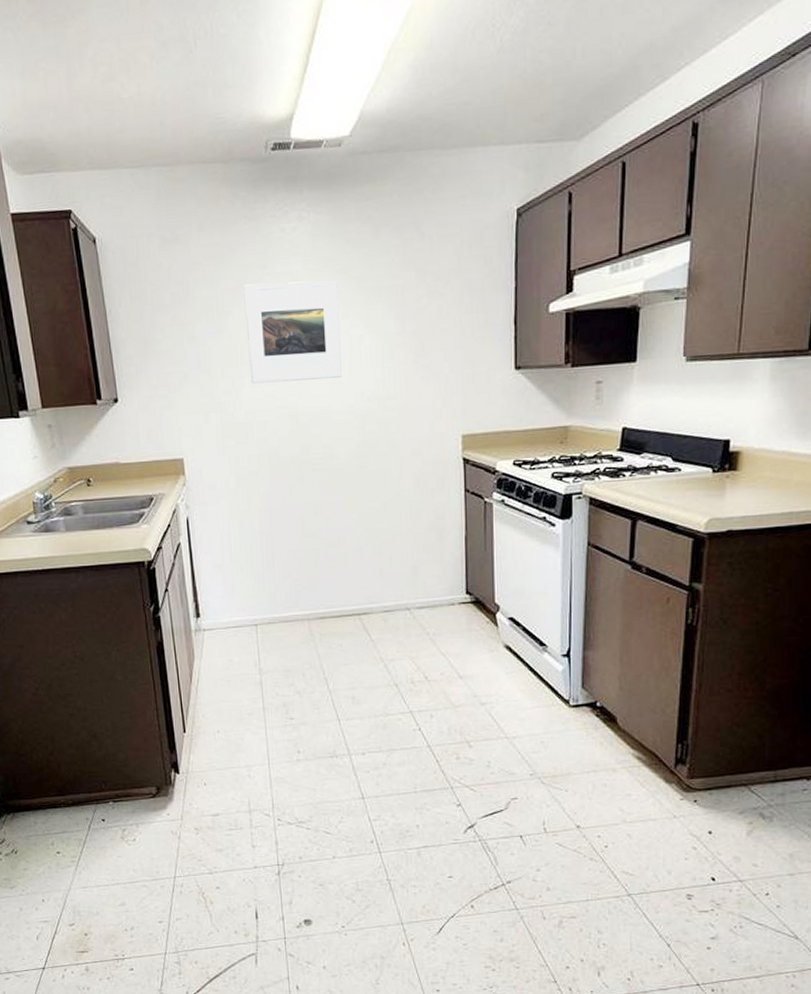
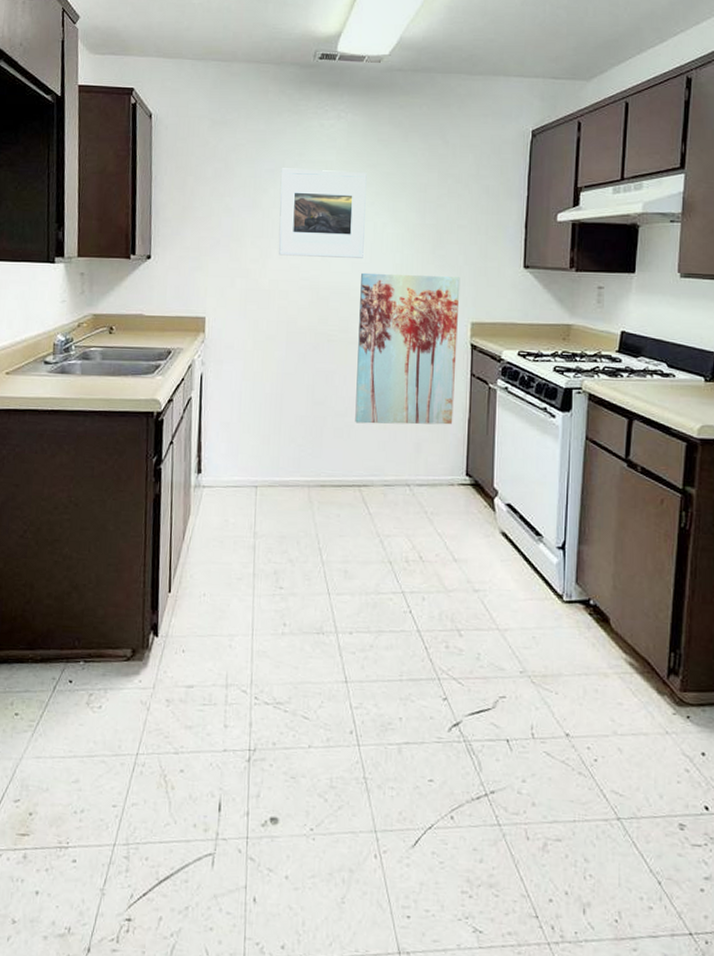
wall art: none [341,386,450,552] -> present [355,272,460,425]

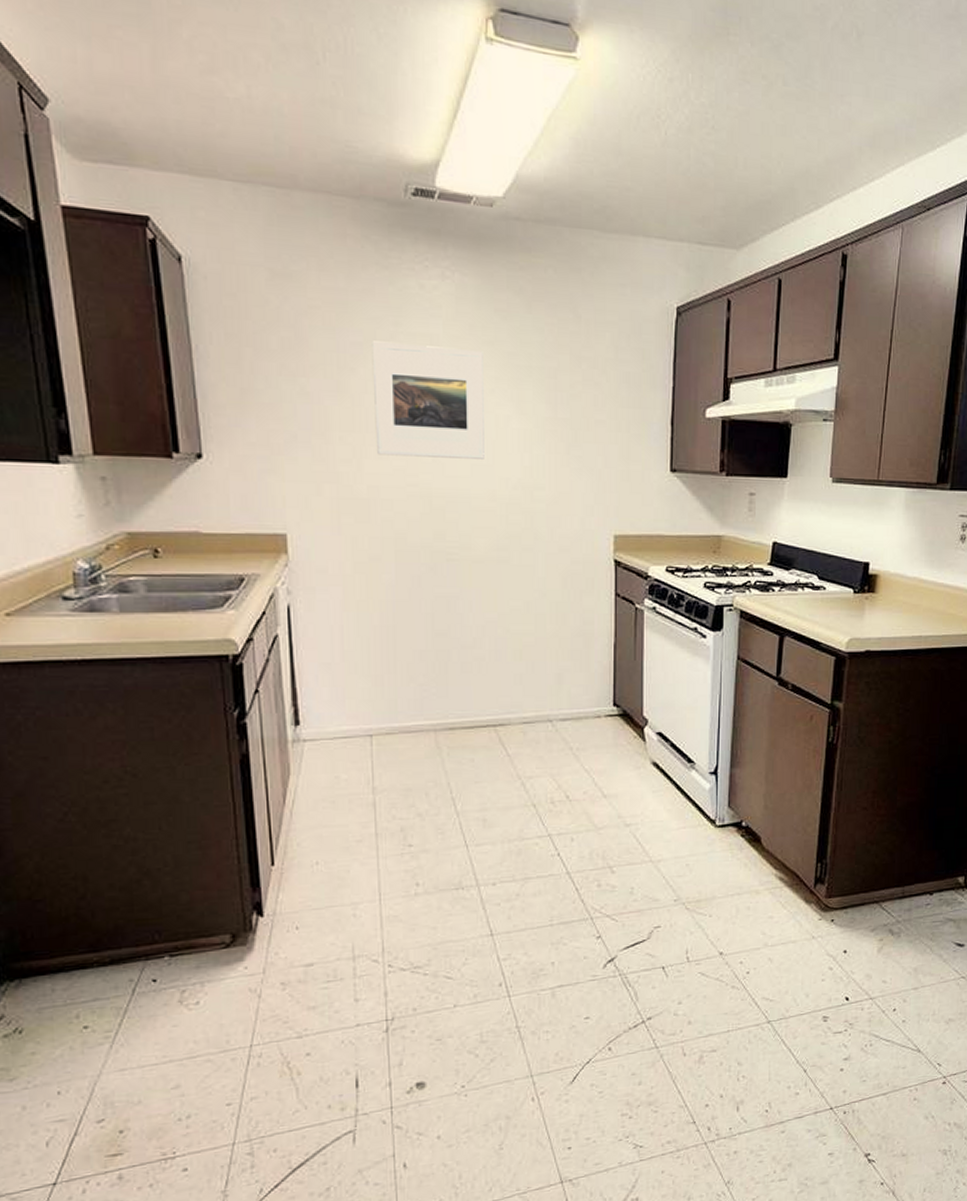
wall art: present [355,272,460,425] -> none [483,477,600,655]

